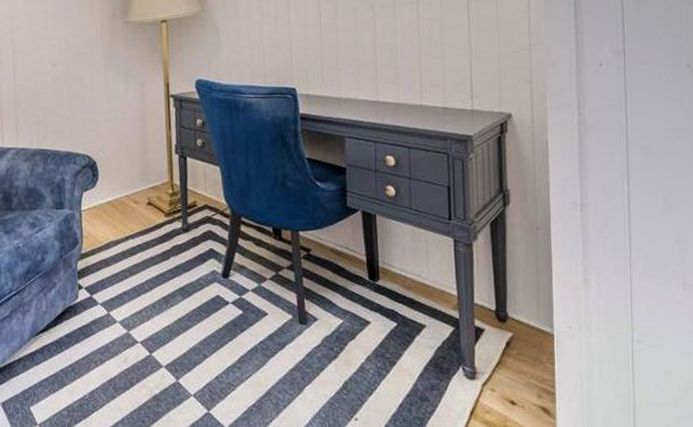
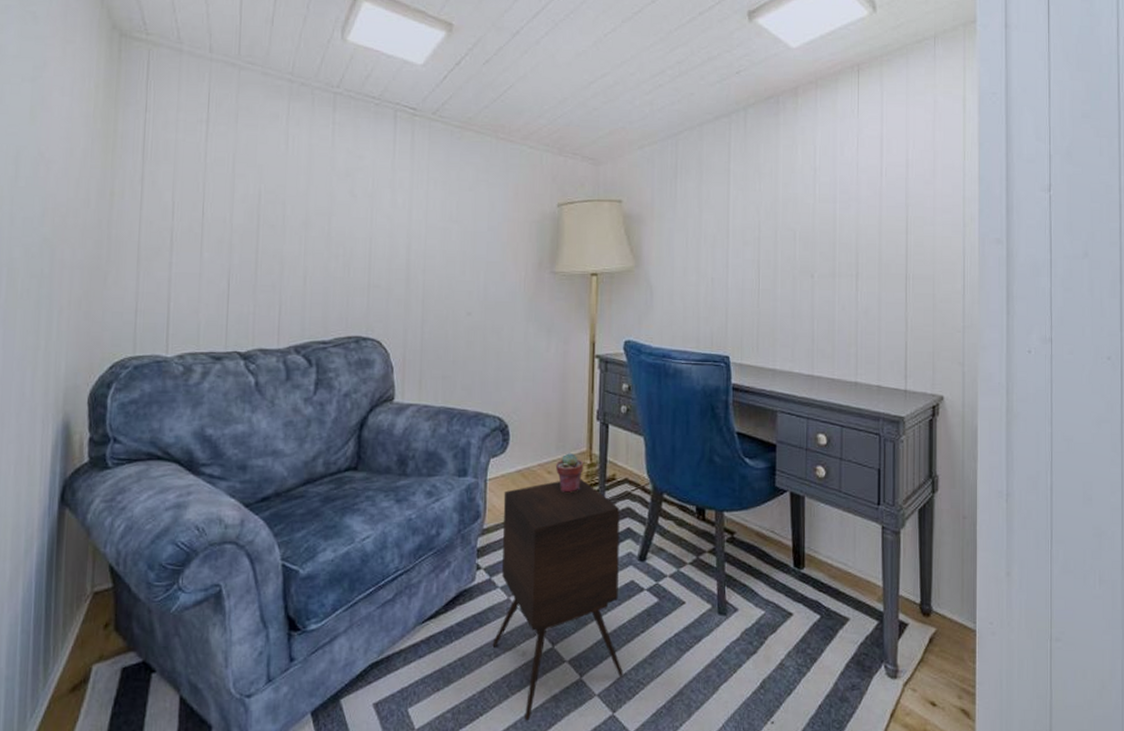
side table: none [97,207,215,418] -> present [492,479,624,722]
potted succulent: none [142,183,167,219] -> present [556,452,584,493]

